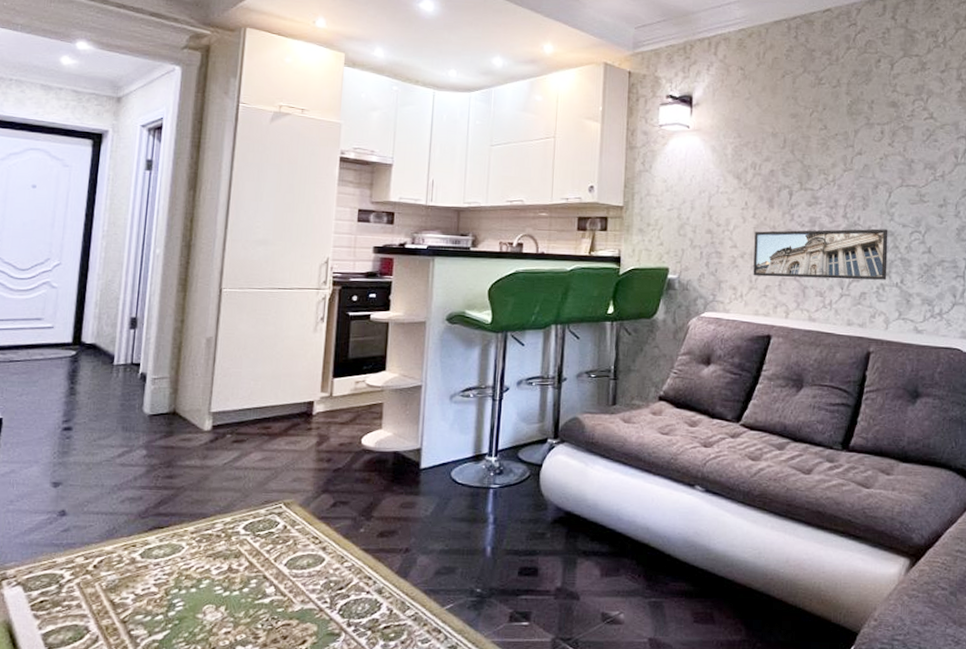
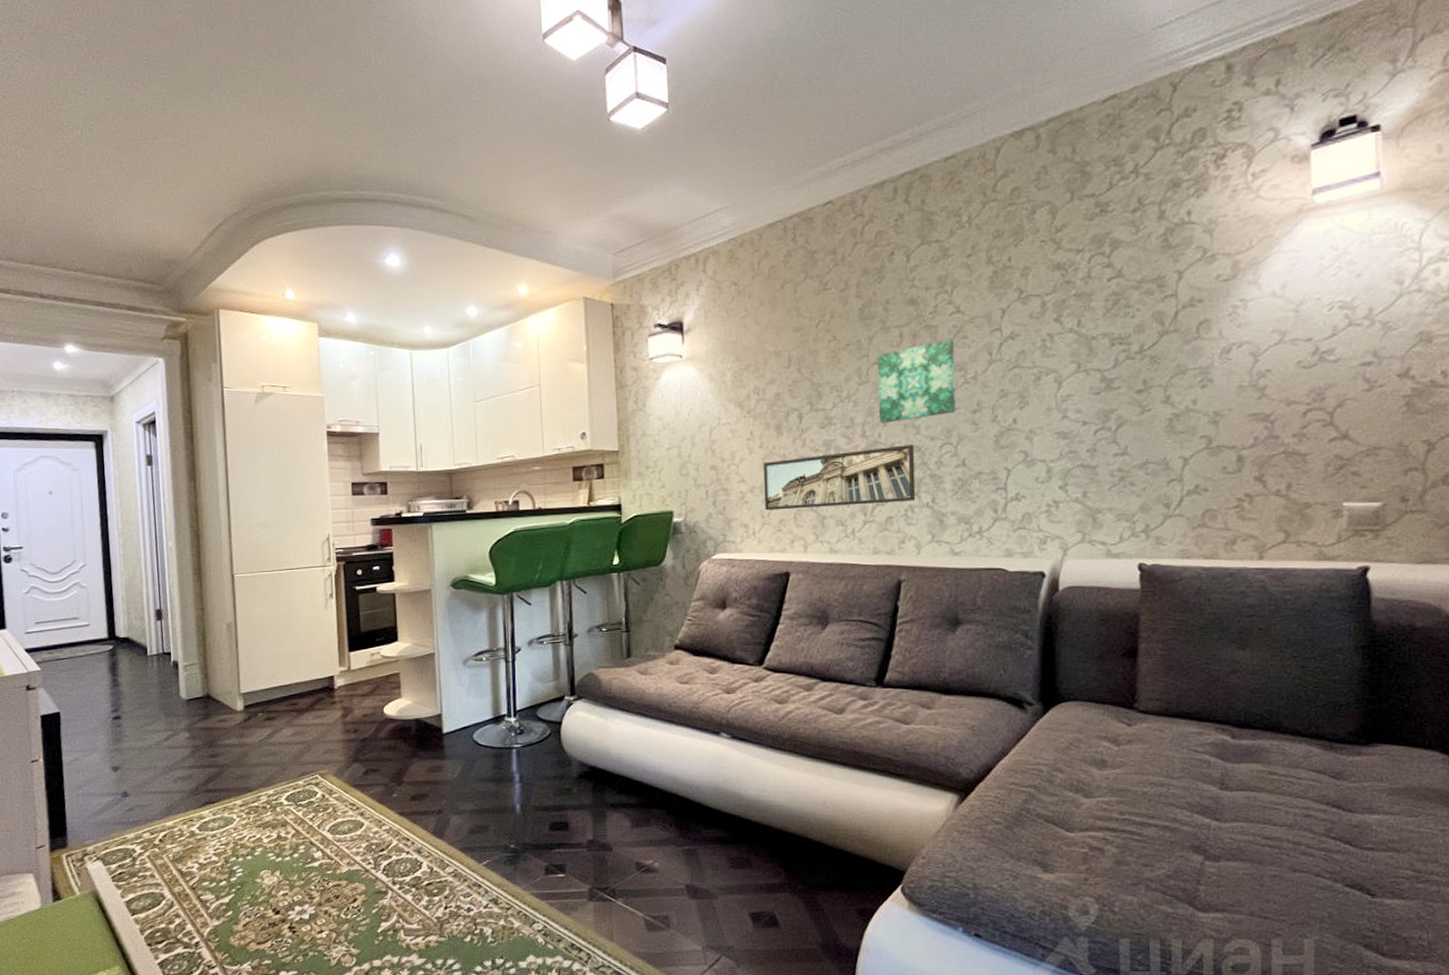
wall art: none [860,140,927,208] -> present [877,339,956,424]

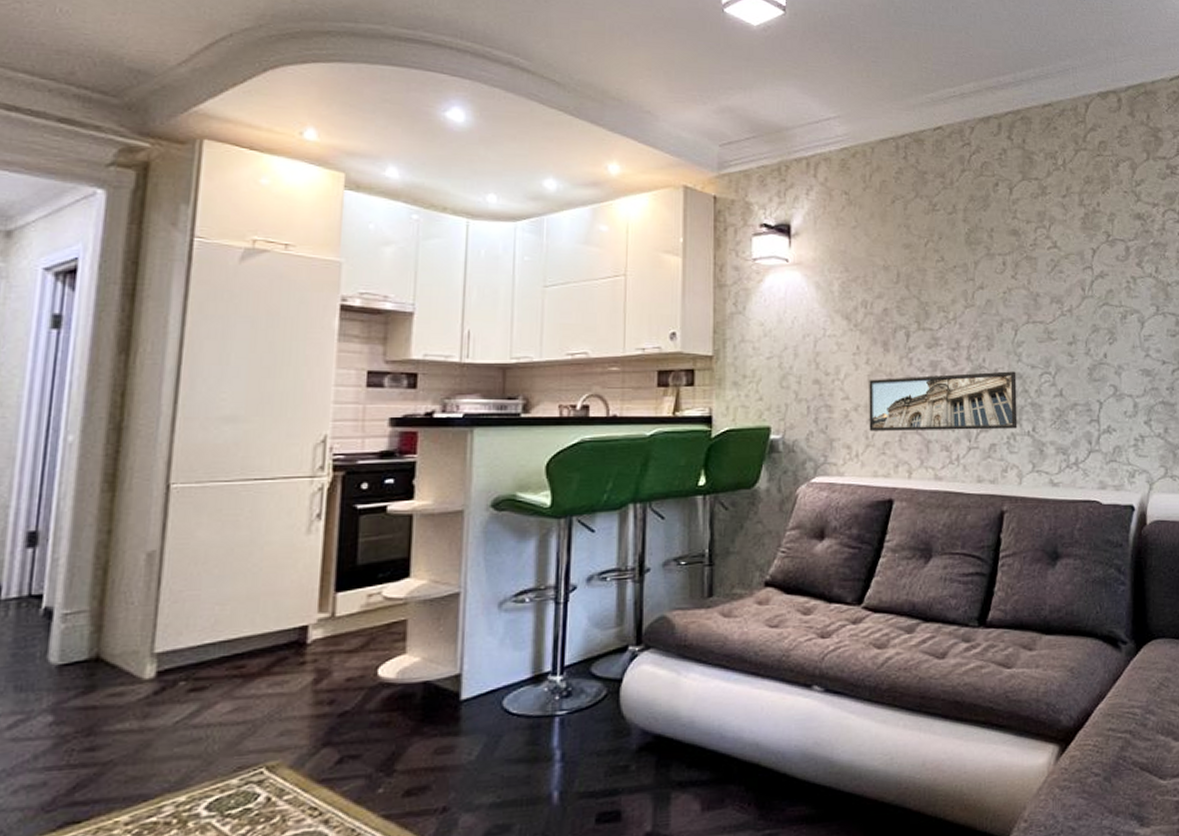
wall art: present [877,339,956,424] -> none [982,272,1054,348]

